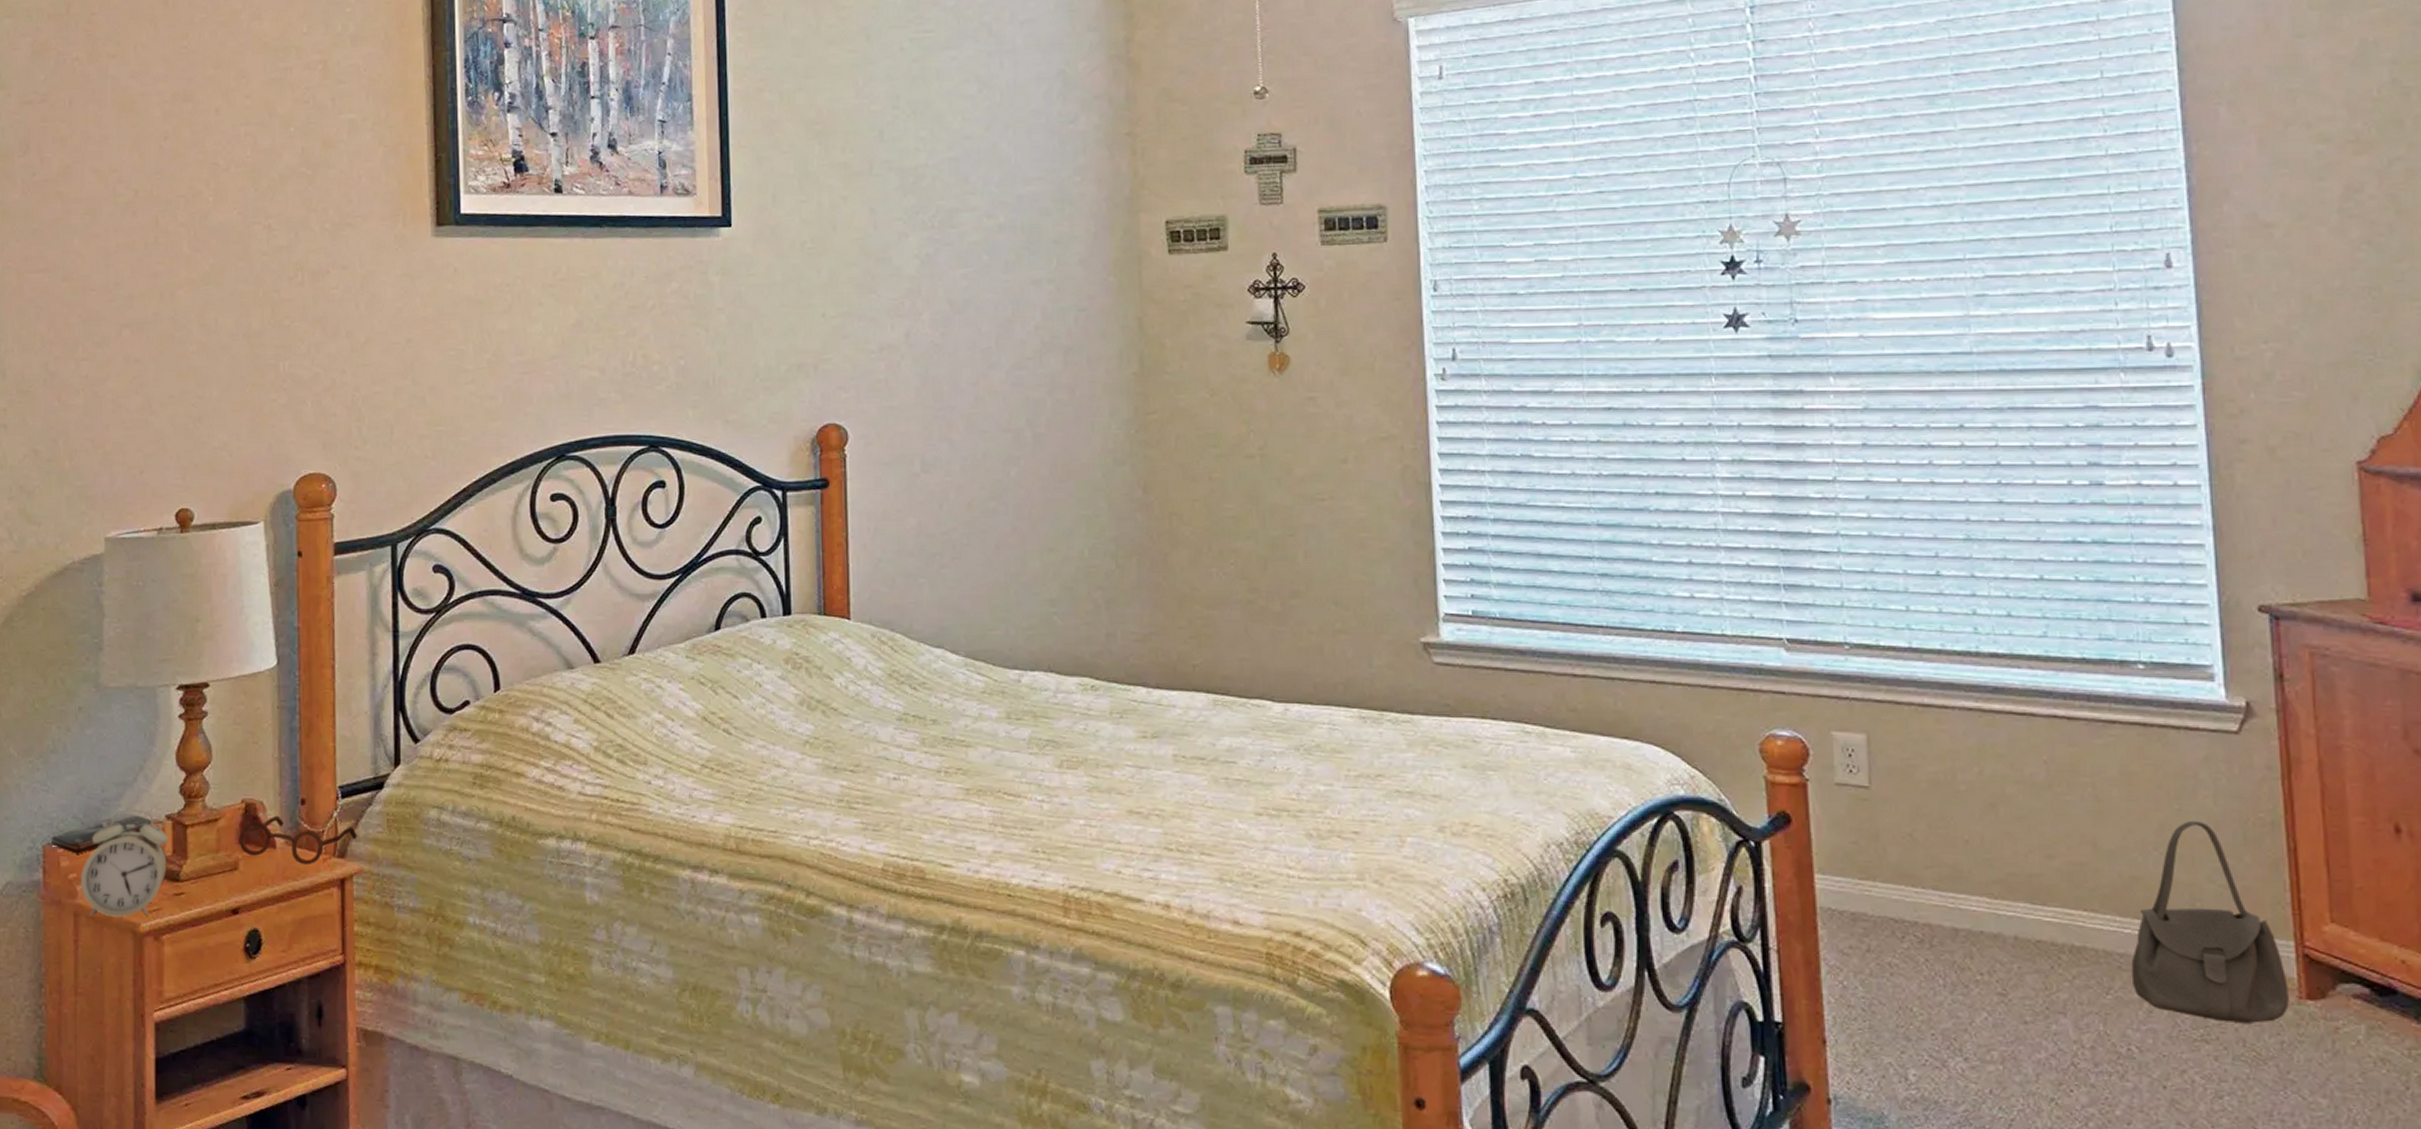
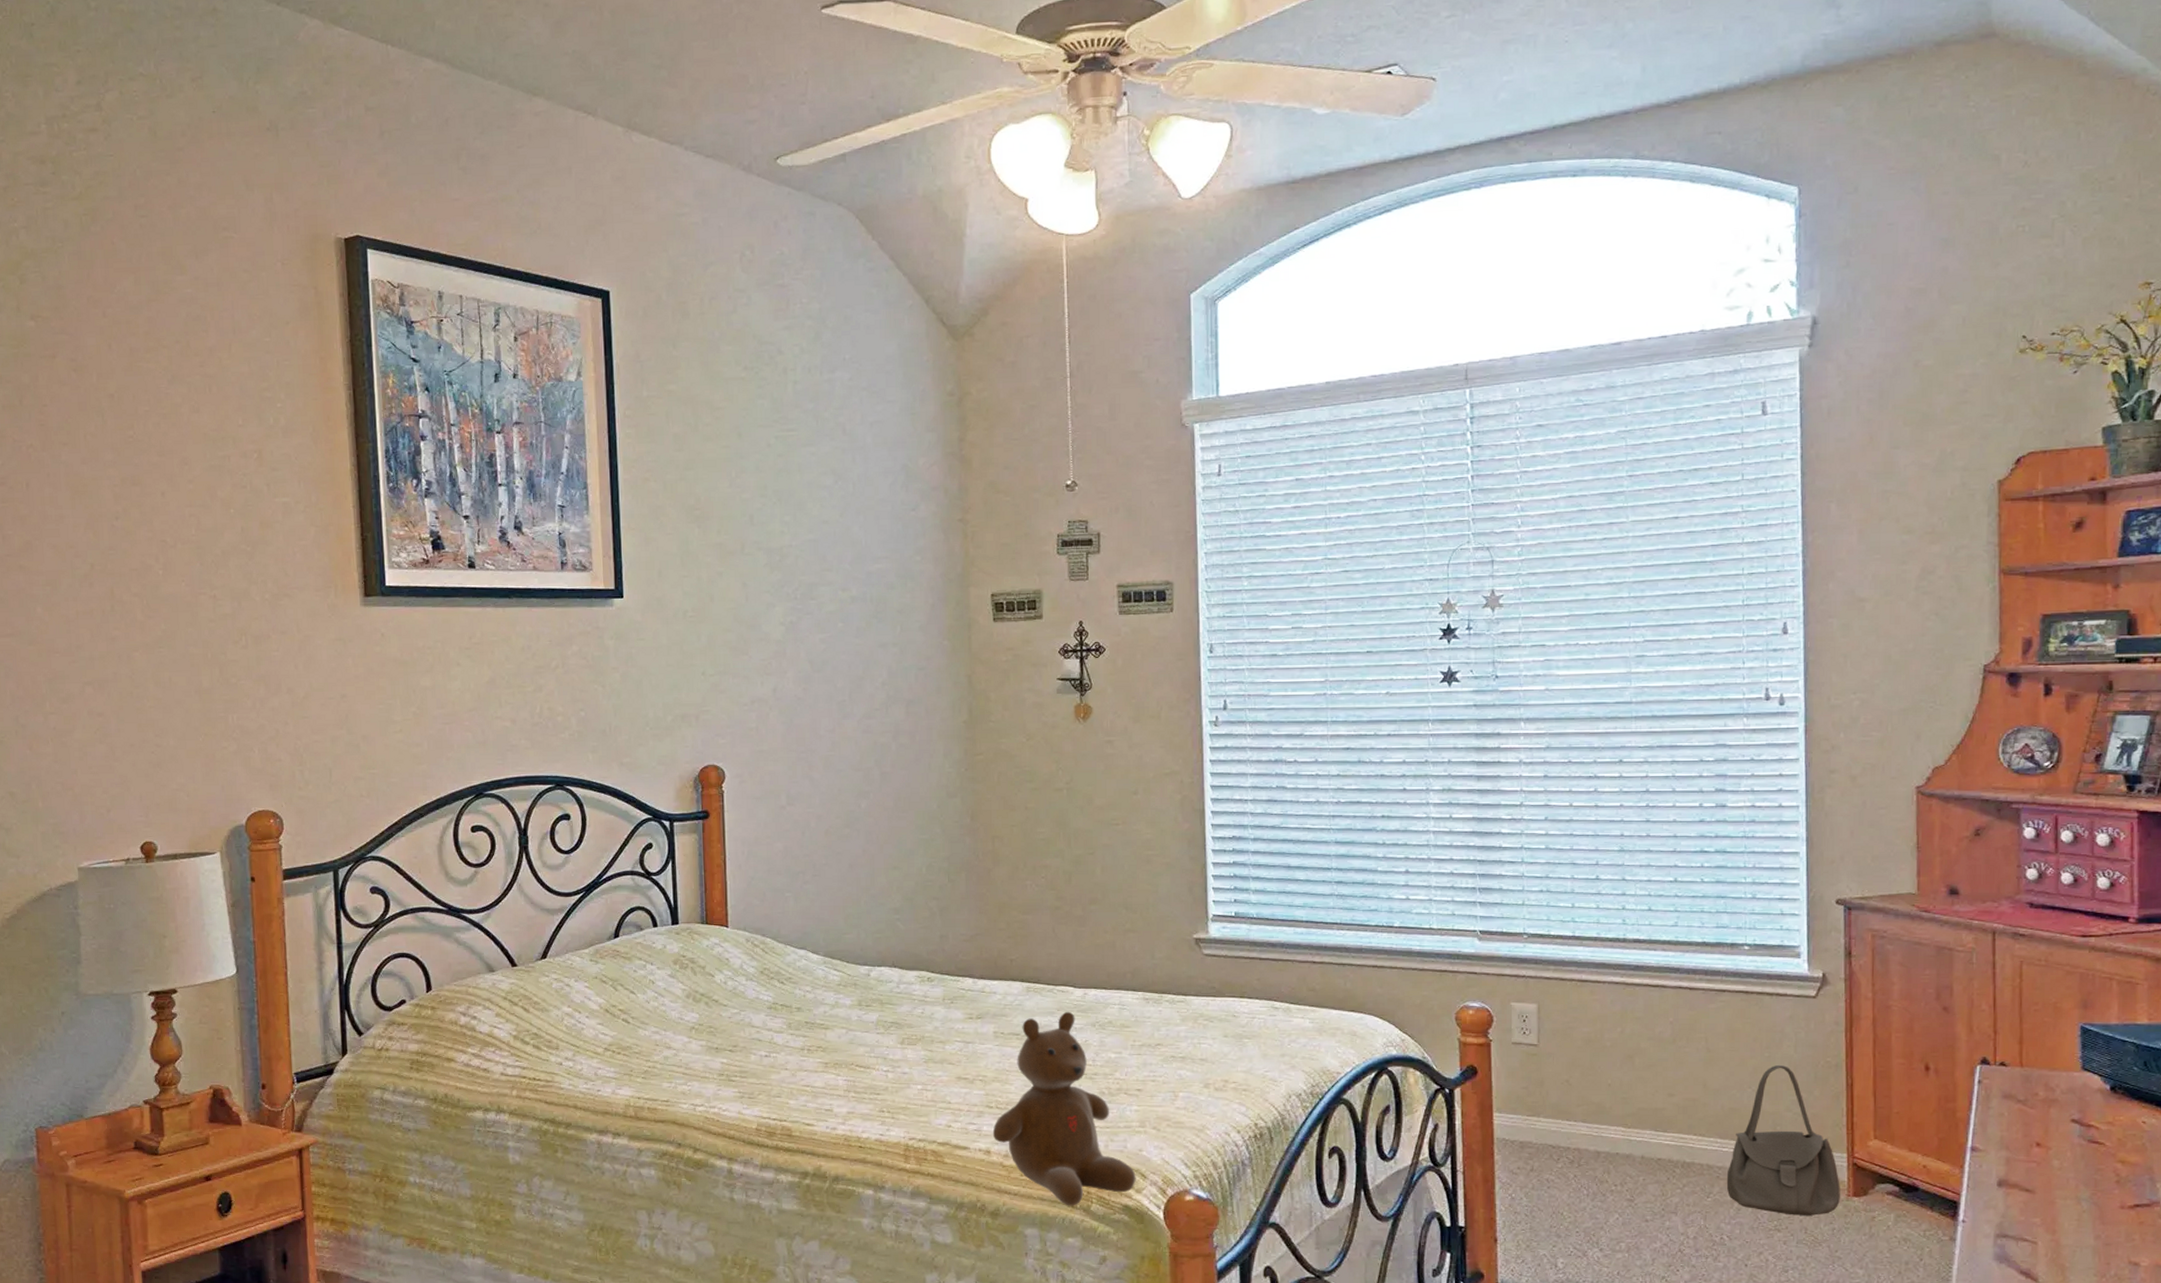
mobile phone: present [51,812,152,854] -> none [43,1099,131,1135]
alarm clock: present [80,808,169,917] -> none [70,1096,147,1186]
glasses: present [239,815,357,866] -> none [209,1098,312,1139]
stuffed bear: none [1172,731,1354,979] -> present [992,1011,1136,1206]

